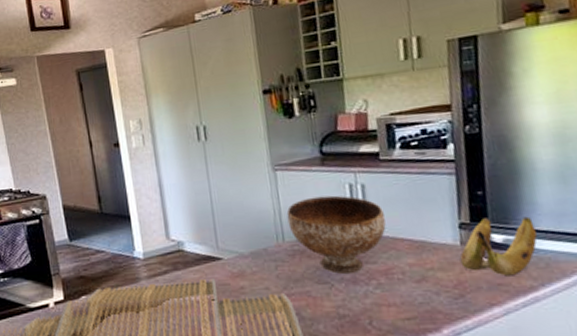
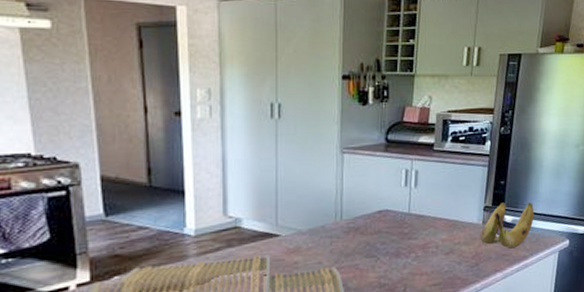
bowl: present [286,195,386,274] -> none [348,179,430,248]

